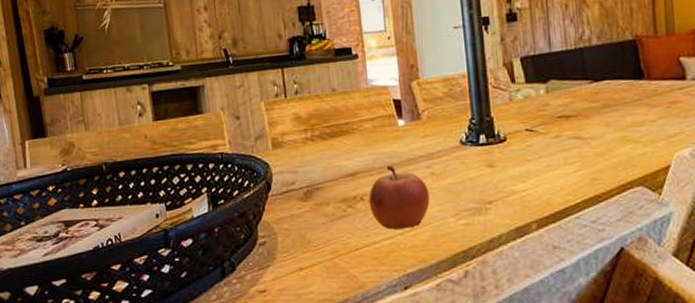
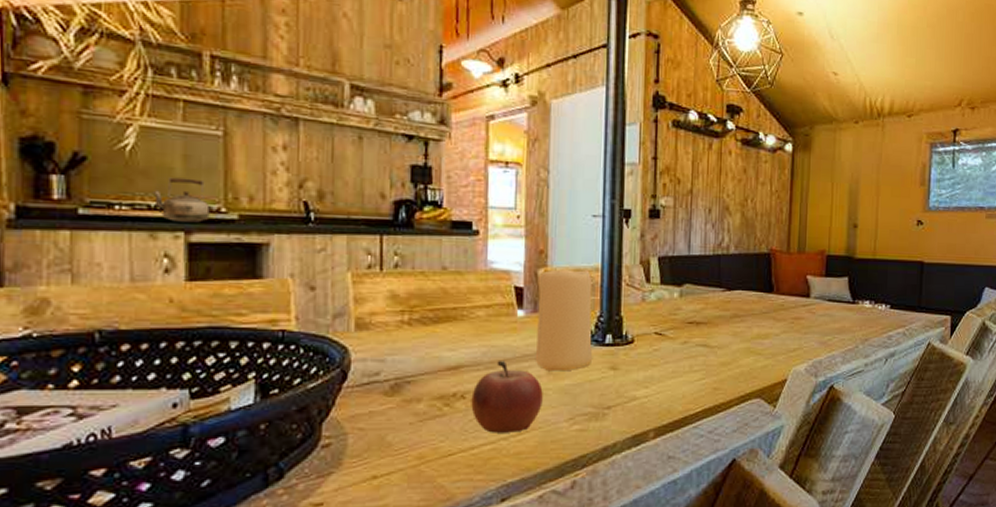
kettle: none [125,42,163,77] -> present [152,177,210,223]
candle: none [412,78,470,173] -> present [535,269,593,372]

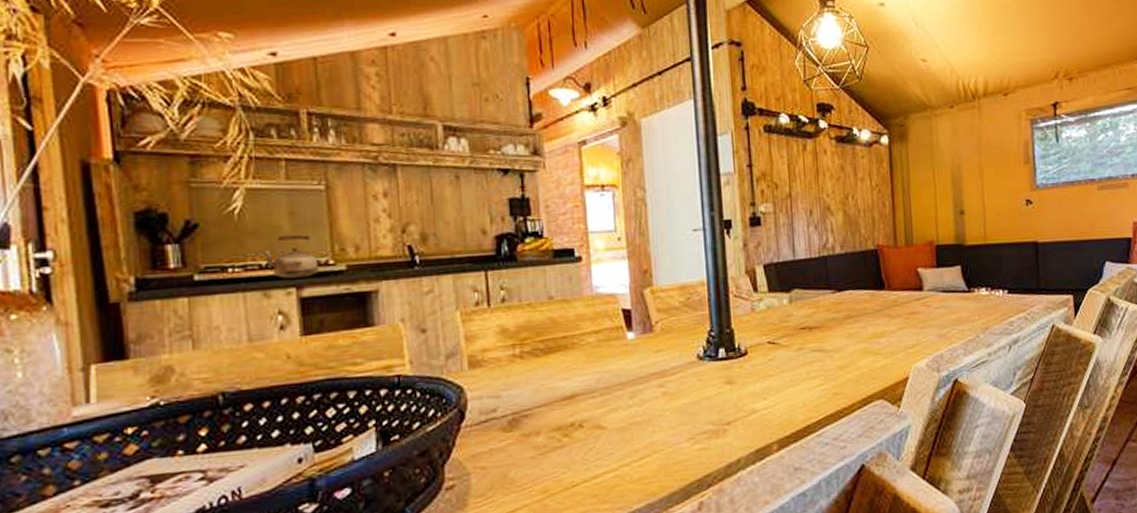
fruit: present [471,361,543,433] -> none [589,385,661,460]
candle: present [535,269,593,372] -> none [644,285,708,392]

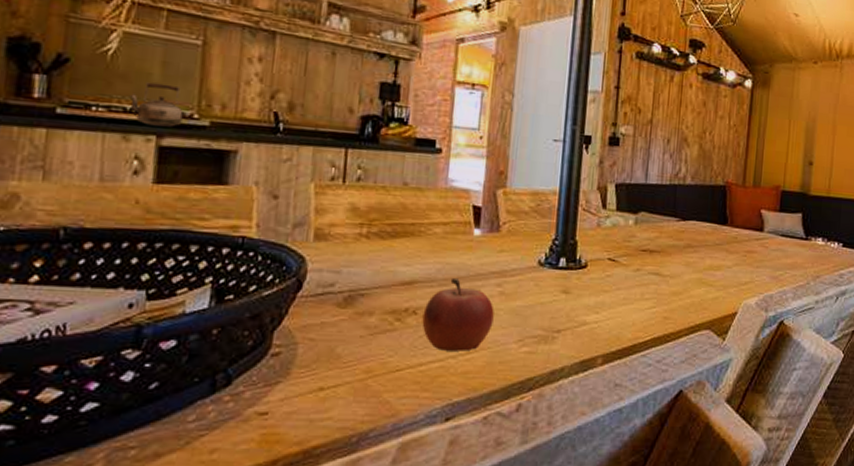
fruit: none [589,385,661,460] -> present [422,278,494,351]

